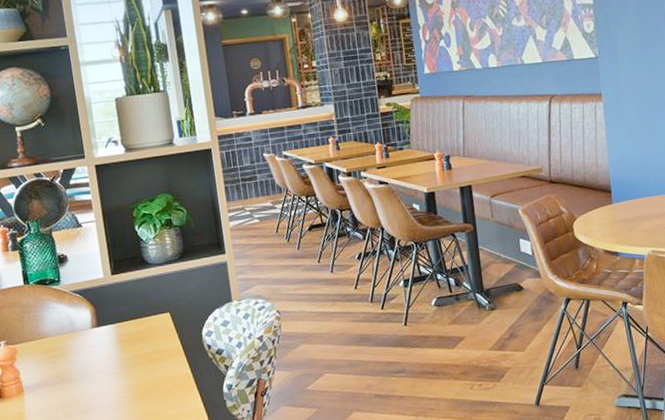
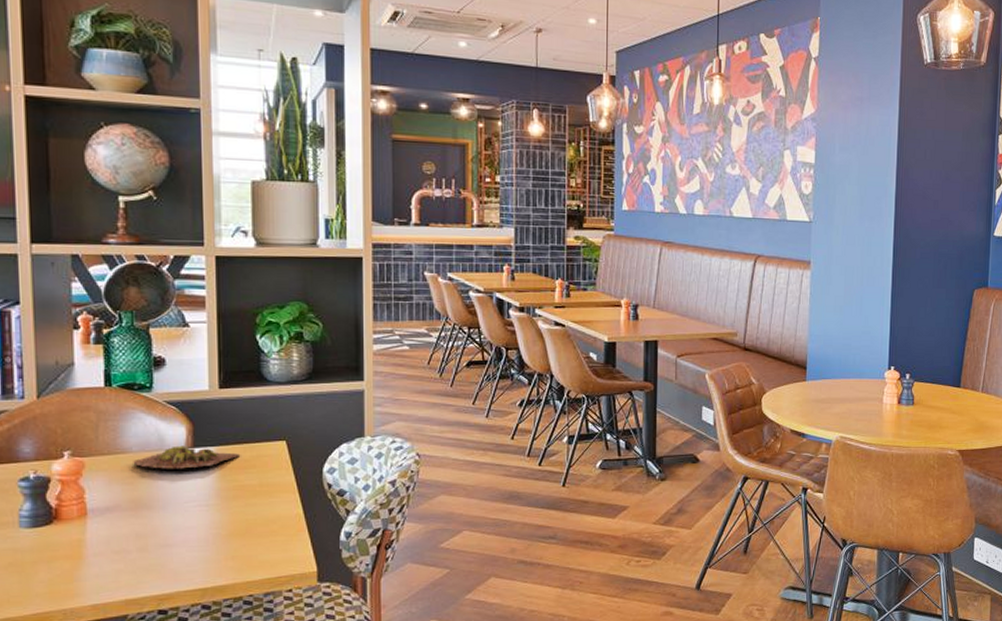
succulent plant: none [53,326,136,348] -> present [133,445,241,469]

